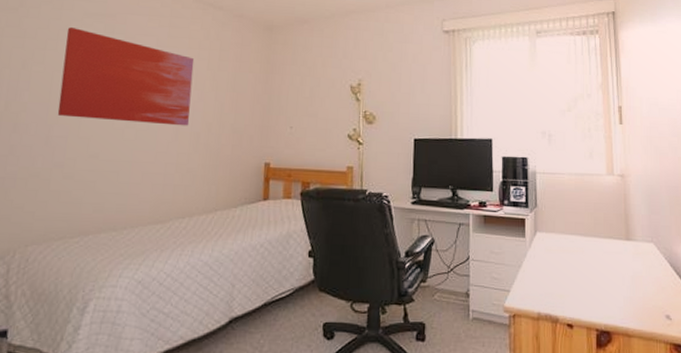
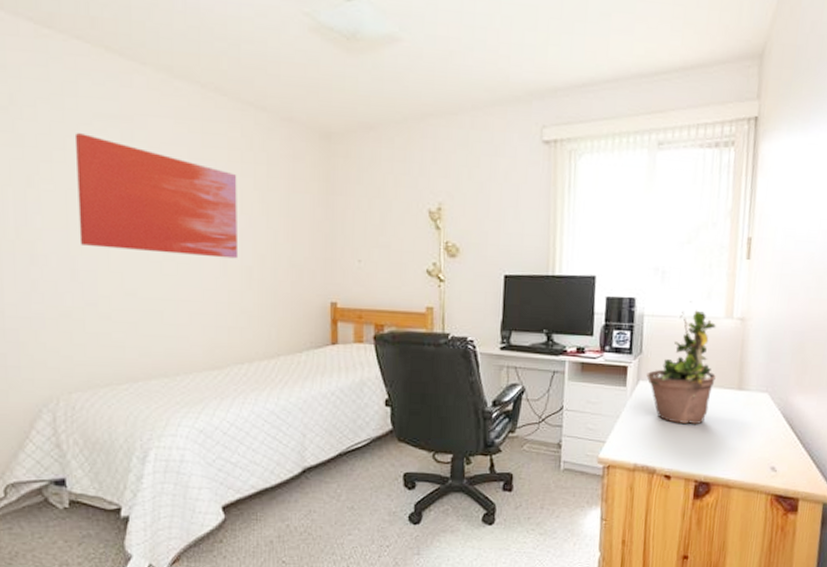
potted plant: none [543,160,605,273] -> present [646,301,716,424]

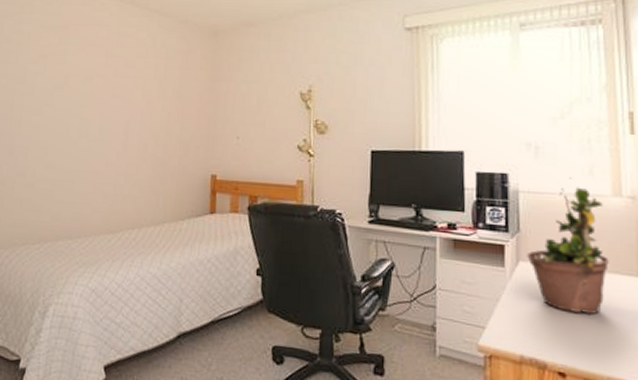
wall art: present [74,133,239,259] -> none [19,41,142,137]

